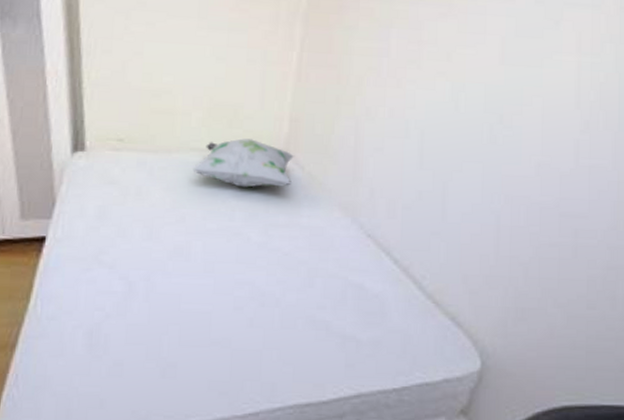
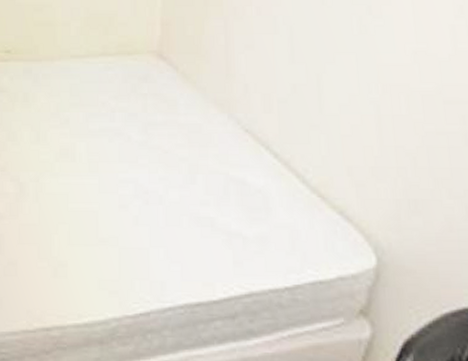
decorative pillow: present [192,138,295,188] -> none [74,44,169,89]

